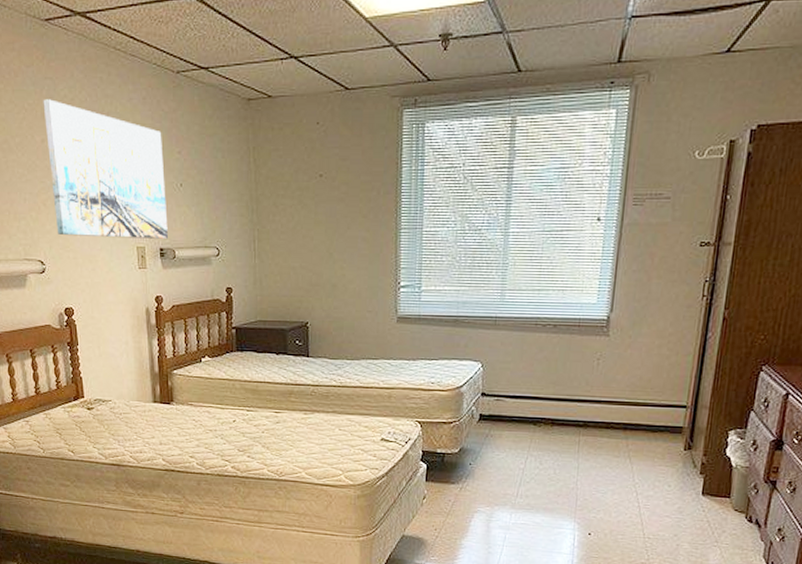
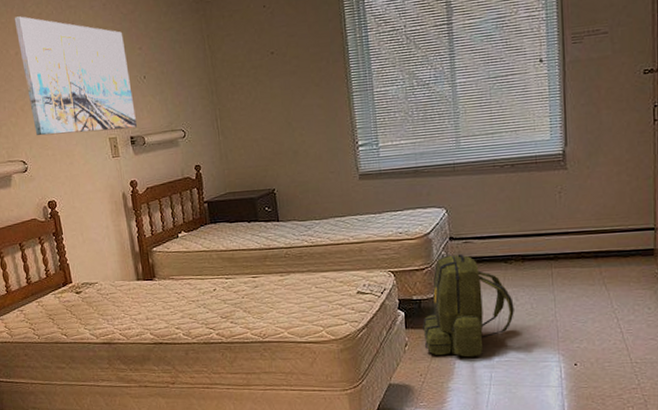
backpack: none [442,411,537,516] -> present [423,254,514,357]

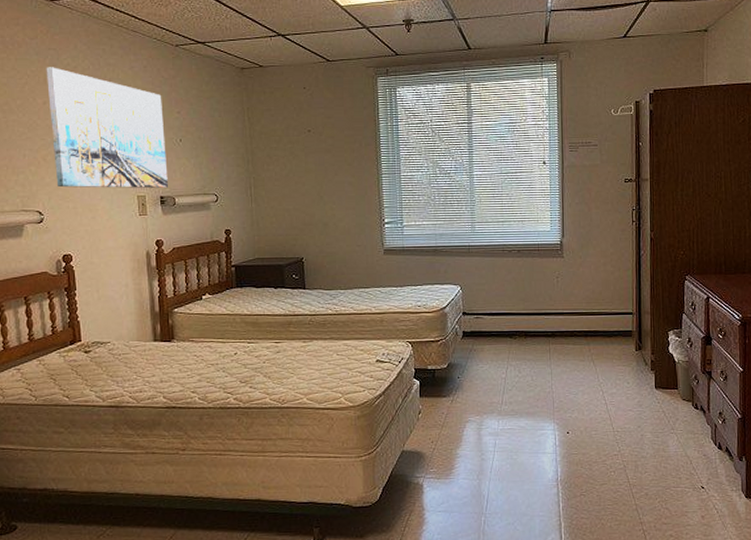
backpack: present [423,254,514,357] -> none [436,328,517,424]

